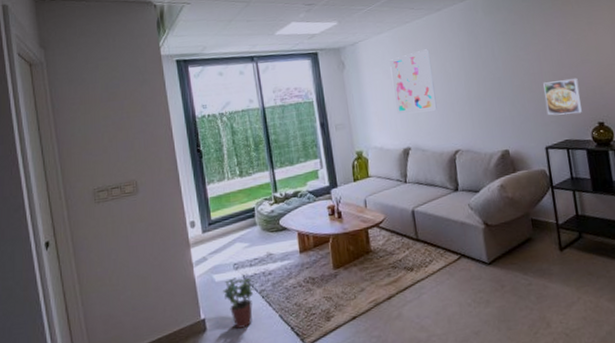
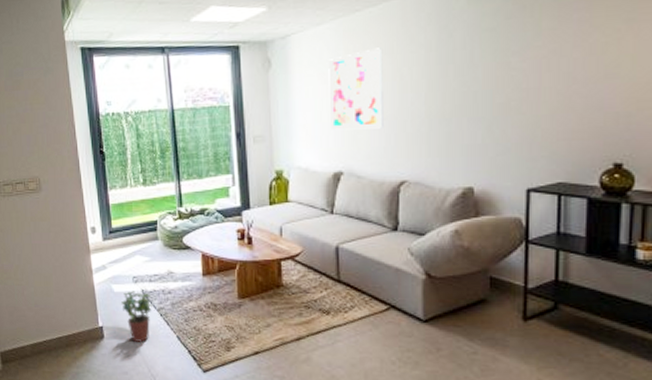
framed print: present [543,78,582,116] -> none [537,98,594,149]

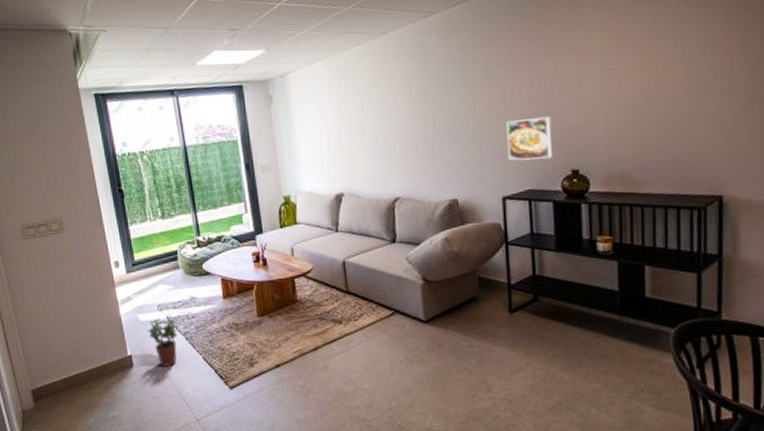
wall art: present [328,48,383,130] -> none [323,81,376,156]
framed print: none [537,98,594,149] -> present [506,116,553,161]

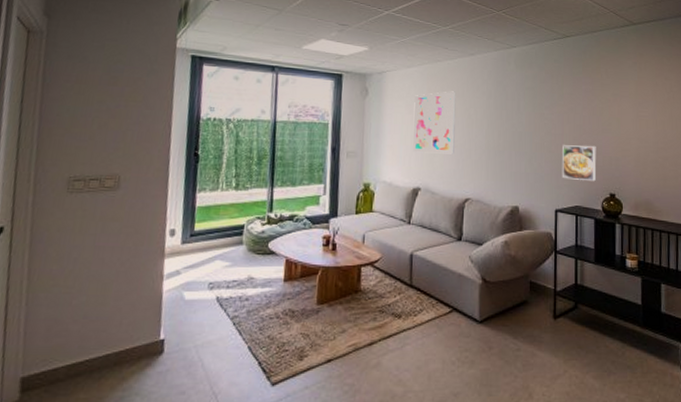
potted plant: present [148,318,178,367] -> none [191,298,226,356]
wall art: none [323,81,376,156] -> present [413,91,456,154]

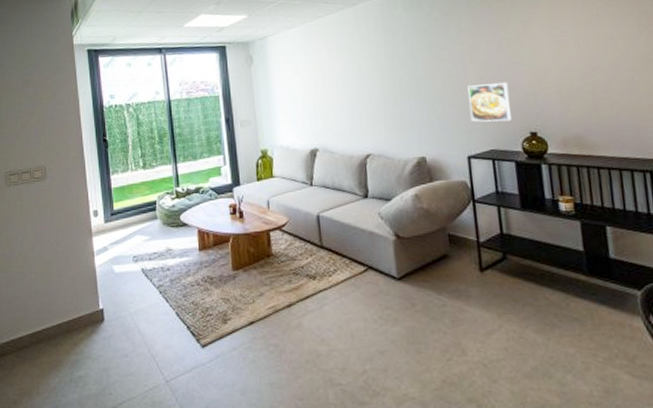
wall art: present [413,91,456,154] -> none [299,45,349,113]

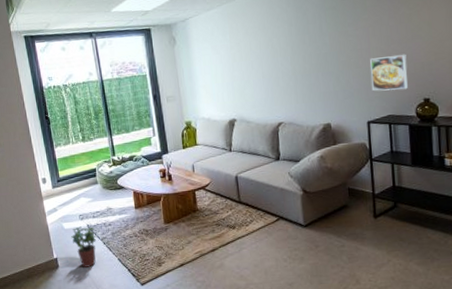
potted plant: none [122,270,152,322] -> present [71,226,97,268]

